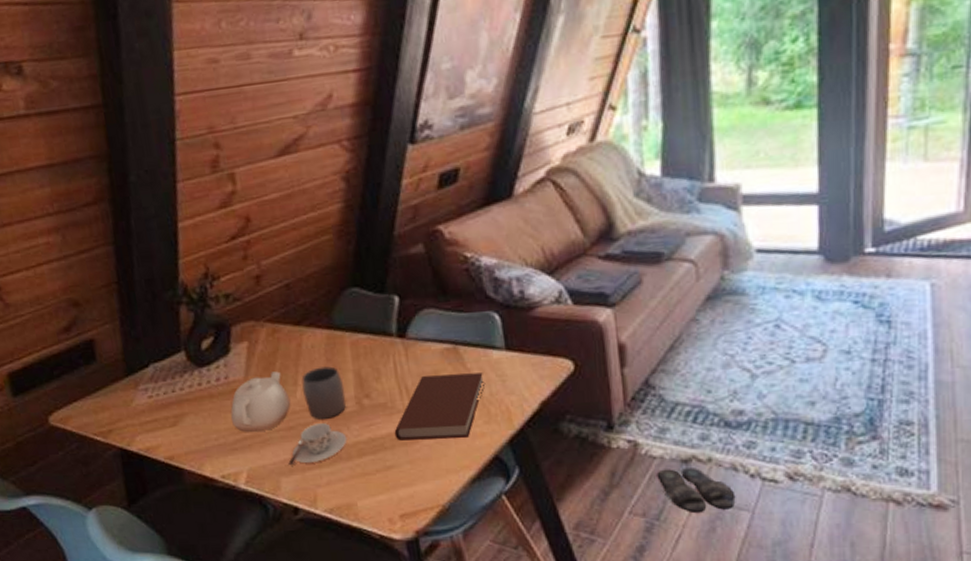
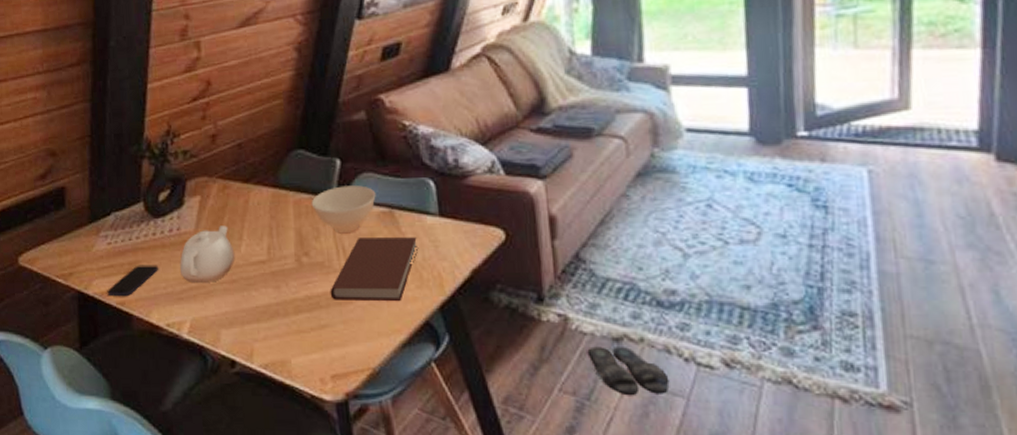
smartphone: none [152,416,209,452] -> present [107,265,159,297]
teacup: present [288,423,347,466] -> none [229,278,285,319]
mug: present [301,365,346,419] -> none [246,222,286,274]
bowl: none [369,322,439,373] -> present [311,185,376,234]

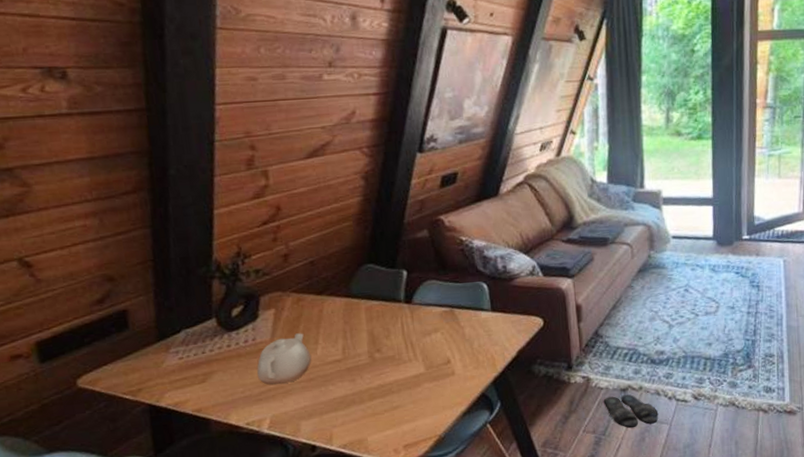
smartphone: present [107,265,159,297] -> none [181,373,236,405]
bowl: present [311,185,376,234] -> none [381,291,439,332]
book: present [330,237,418,301] -> none [400,329,474,386]

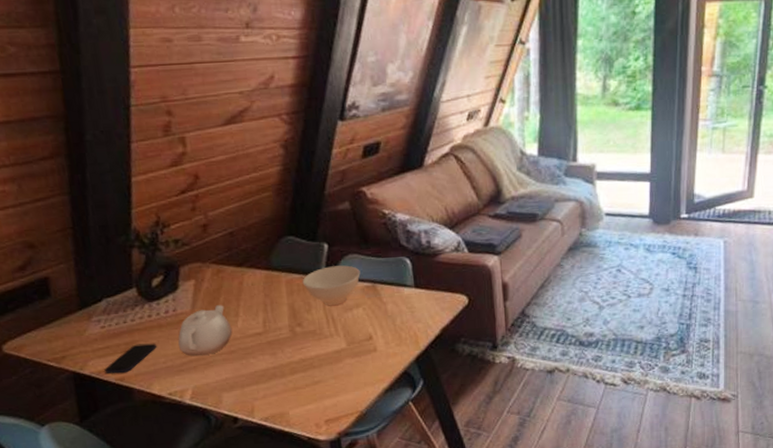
smartphone: none [181,373,236,405] -> present [104,343,157,374]
bowl: none [381,291,439,332] -> present [302,265,361,306]
slippers: present [604,394,659,428] -> none [530,375,586,410]

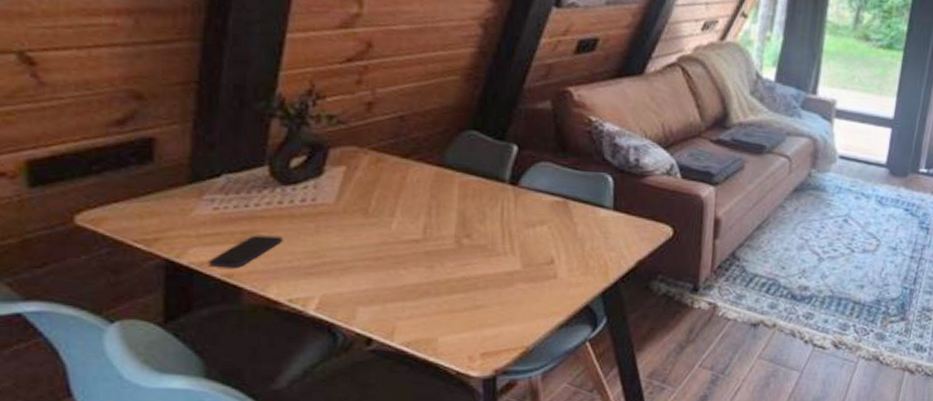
teapot: present [178,305,233,356] -> none [312,200,384,258]
bowl: present [302,265,361,306] -> none [479,172,552,220]

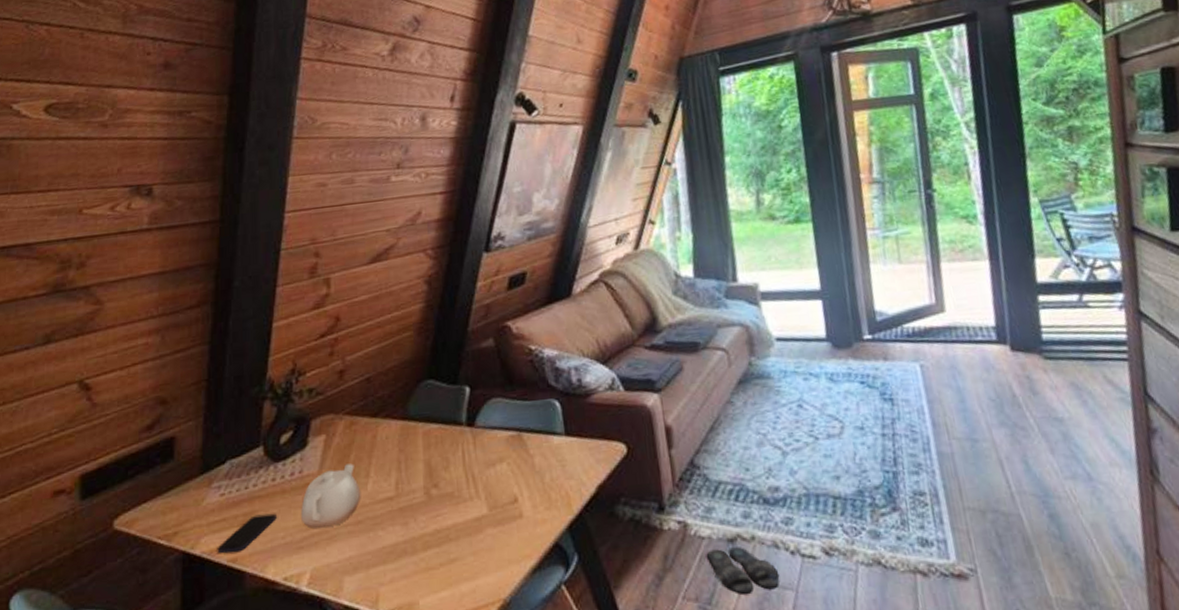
teapot: none [312,200,384,258] -> present [301,463,361,529]
slippers: none [729,330,790,369] -> present [707,546,781,594]

